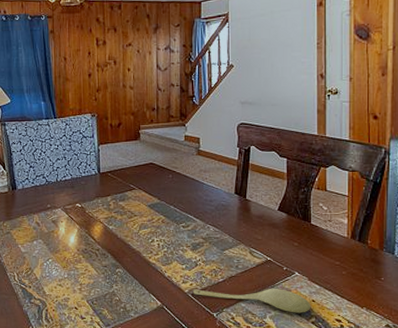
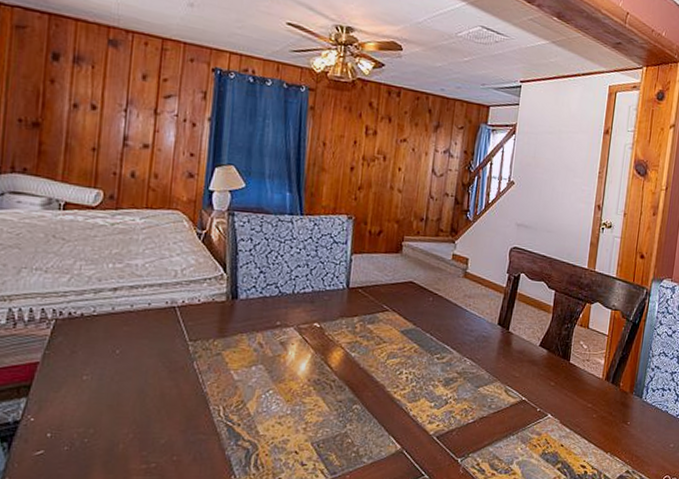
spoon: present [192,289,311,313] -> none [438,431,559,459]

